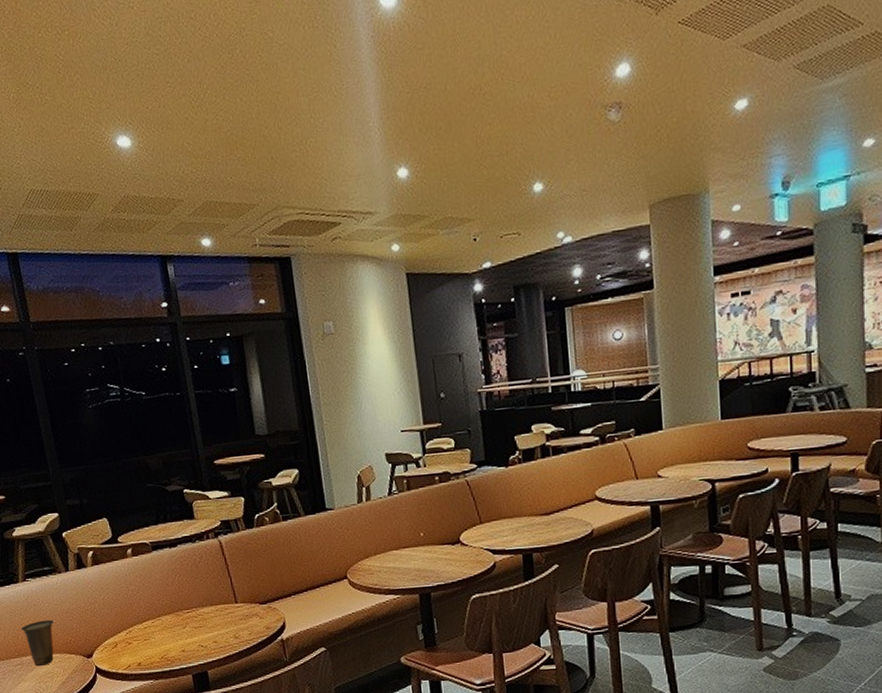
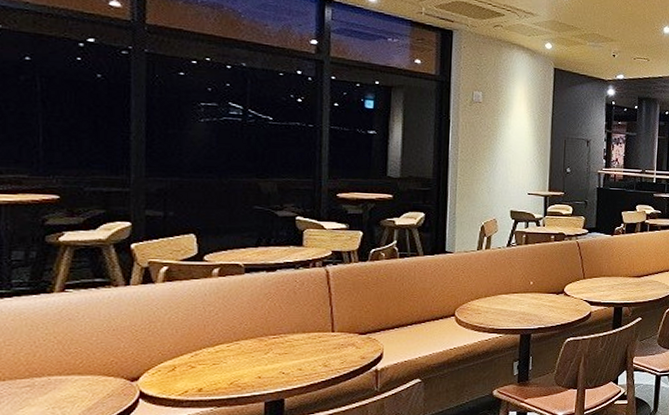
cup: present [20,619,54,666] -> none [42,337,93,388]

